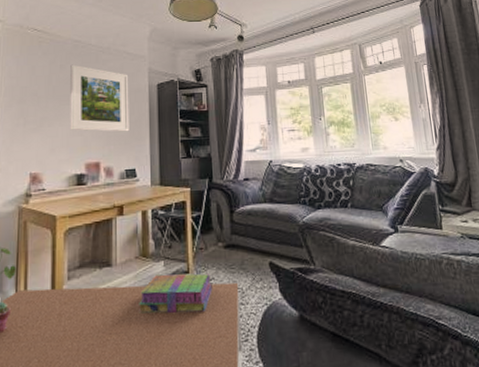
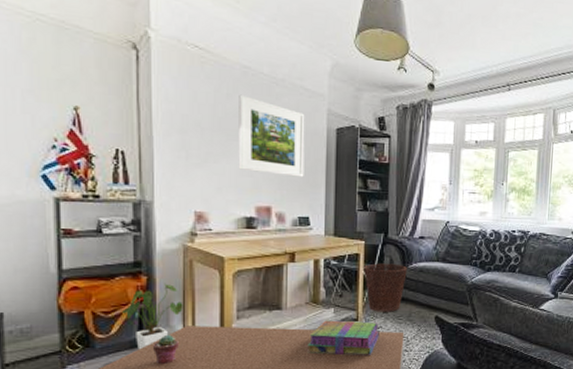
basket: none [191,208,235,262] -> present [364,263,407,312]

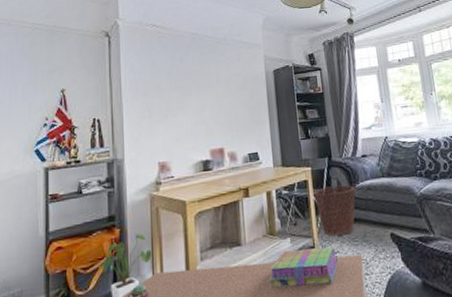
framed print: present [238,94,305,178] -> none [190,56,250,120]

